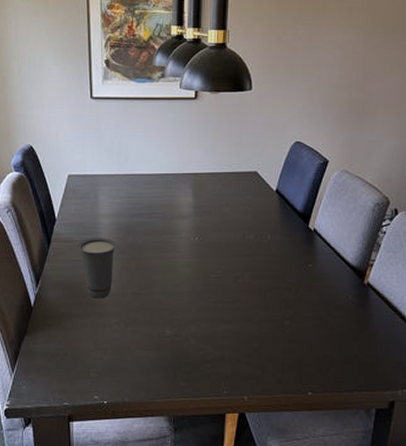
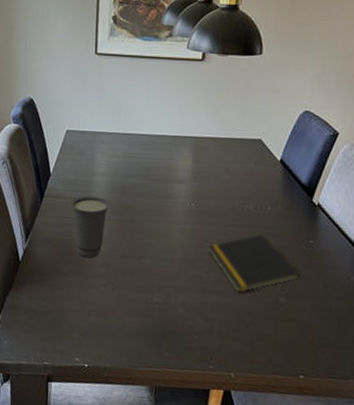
notepad: none [214,262,302,320] -> present [208,234,300,293]

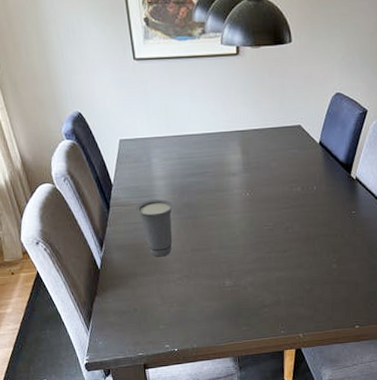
notepad: present [208,234,300,293] -> none [266,212,348,266]

